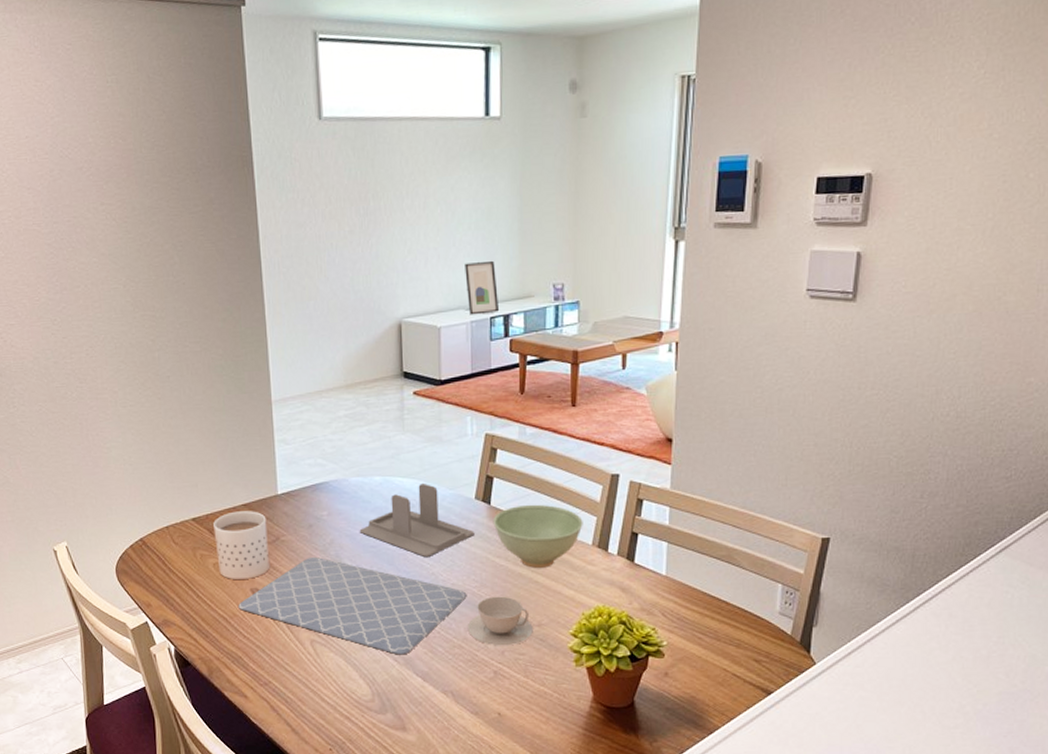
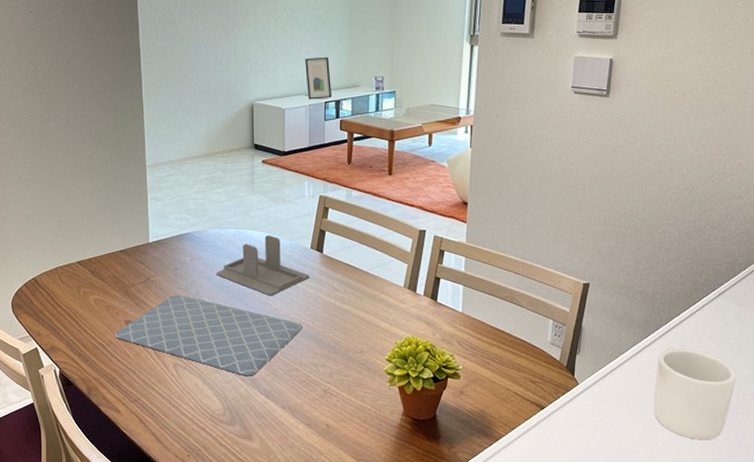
mug: present [213,511,271,579] -> none [95,256,142,313]
teacup: present [467,596,533,646] -> none [302,328,356,369]
bowl: present [492,504,583,568] -> none [324,253,397,305]
mug: none [912,617,1023,734] -> present [653,347,737,441]

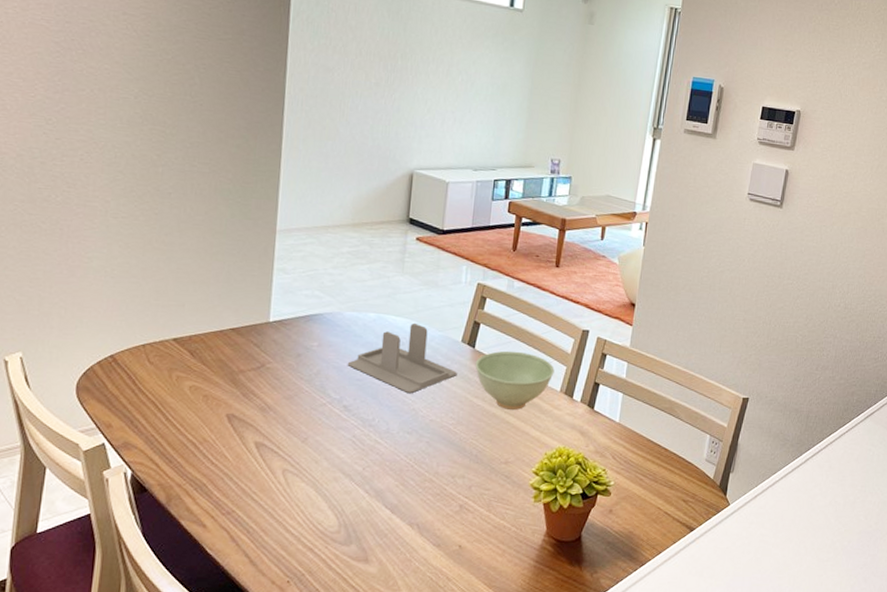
placemat: present [114,295,303,376] -> none [210,386,443,487]
picture frame: present [305,56,332,100] -> none [476,129,504,177]
bowl: none [324,253,397,305] -> present [475,351,555,410]
mug: present [653,347,737,441] -> none [799,468,878,566]

